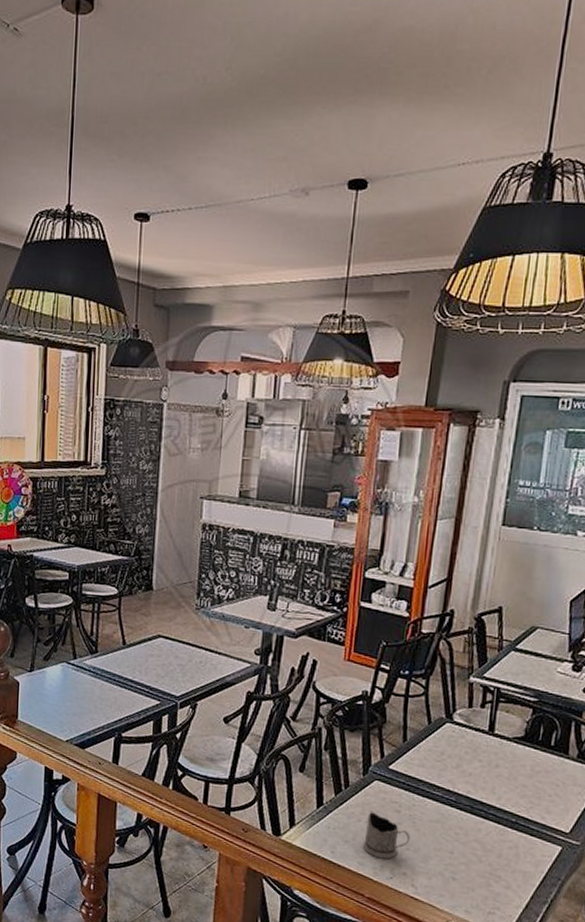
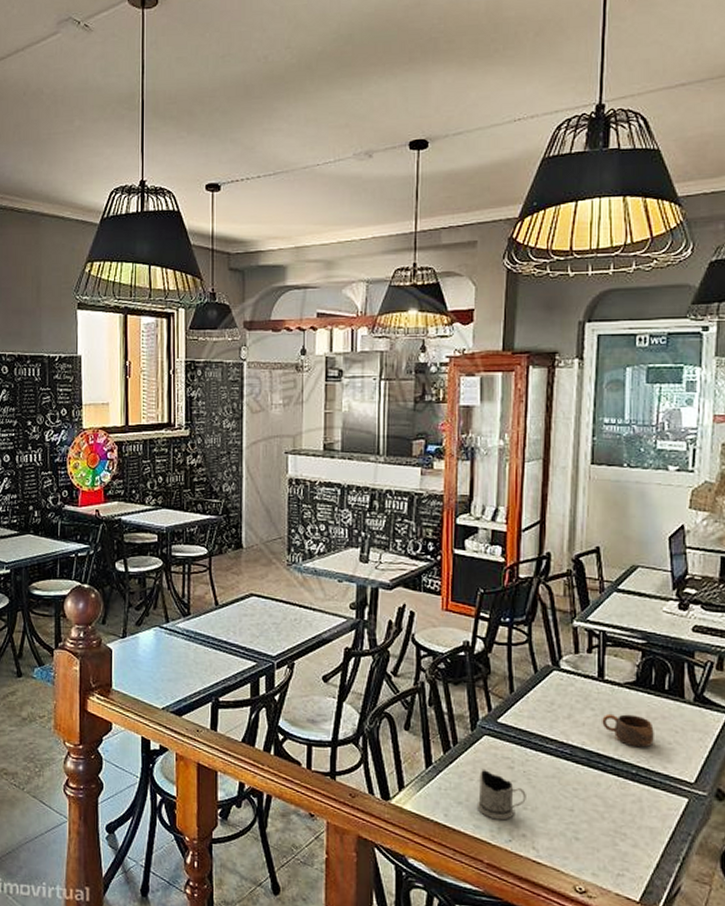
cup: none [488,765,537,799] -> present [602,713,654,748]

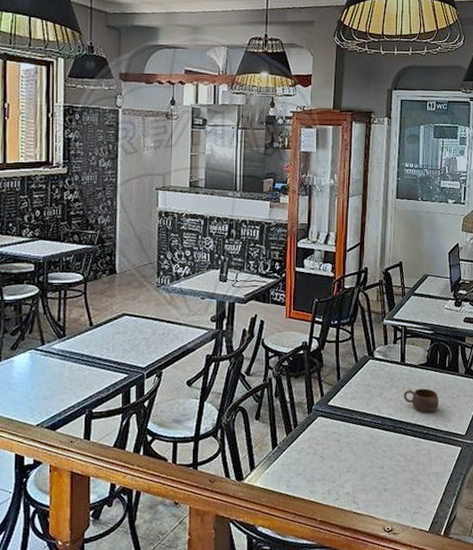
tea glass holder: present [476,770,526,820] -> none [312,445,349,484]

